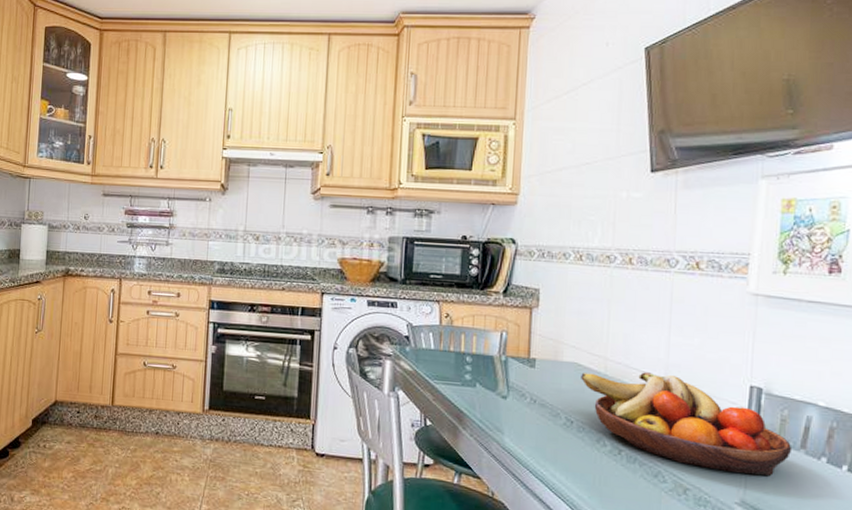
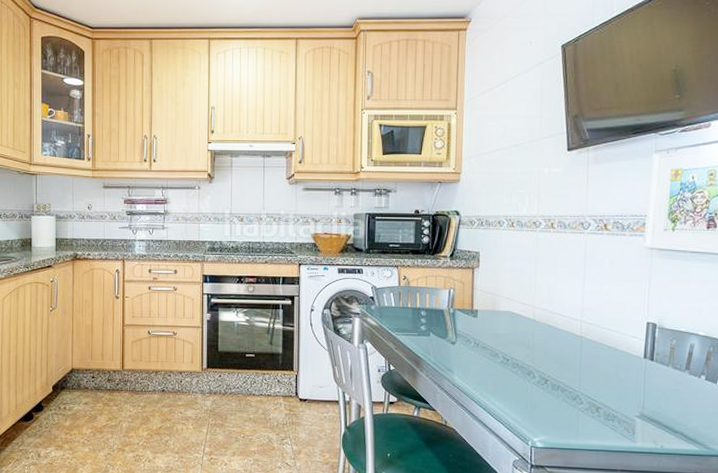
fruit bowl: present [581,372,793,476] -> none [514,316,679,393]

